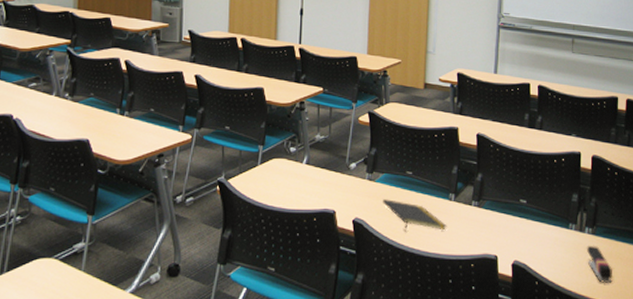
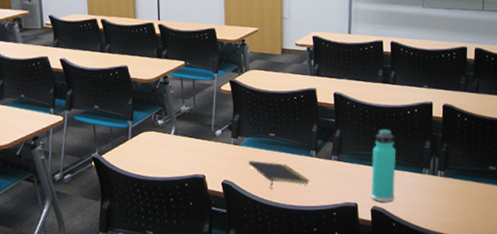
thermos bottle: none [512,176,541,257] -> present [370,128,396,202]
stapler: present [587,246,612,284] -> none [440,187,463,220]

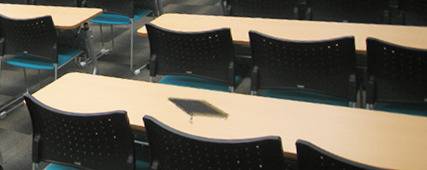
thermos bottle: present [370,128,396,202] -> none [293,63,320,136]

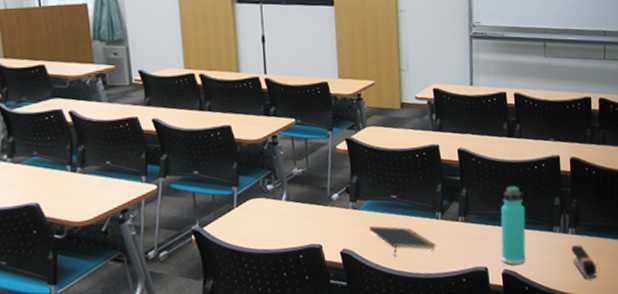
thermos bottle: none [293,63,320,136] -> present [500,185,526,265]
stapler: none [369,120,399,153] -> present [571,245,597,279]

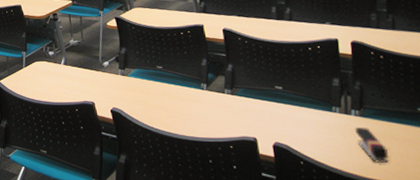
notepad: present [369,226,436,256] -> none [137,91,202,118]
thermos bottle: present [500,185,526,265] -> none [270,64,300,139]

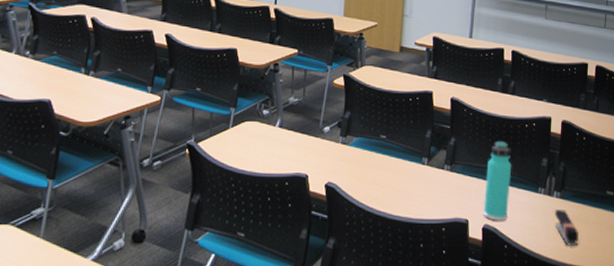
thermos bottle: none [270,64,300,139] -> present [483,140,512,221]

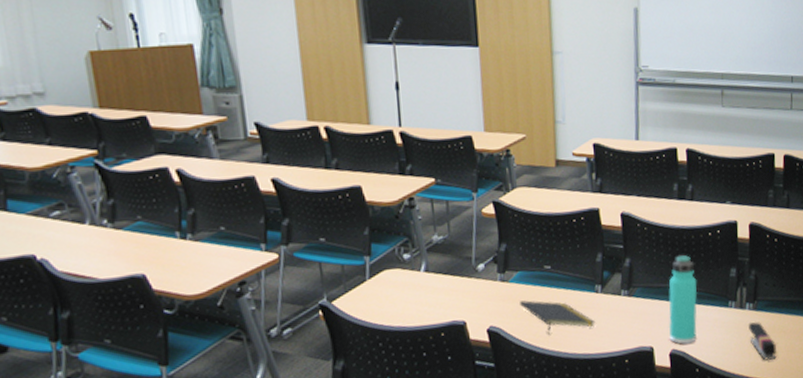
notepad: none [356,163,420,196] -> present [520,300,596,334]

